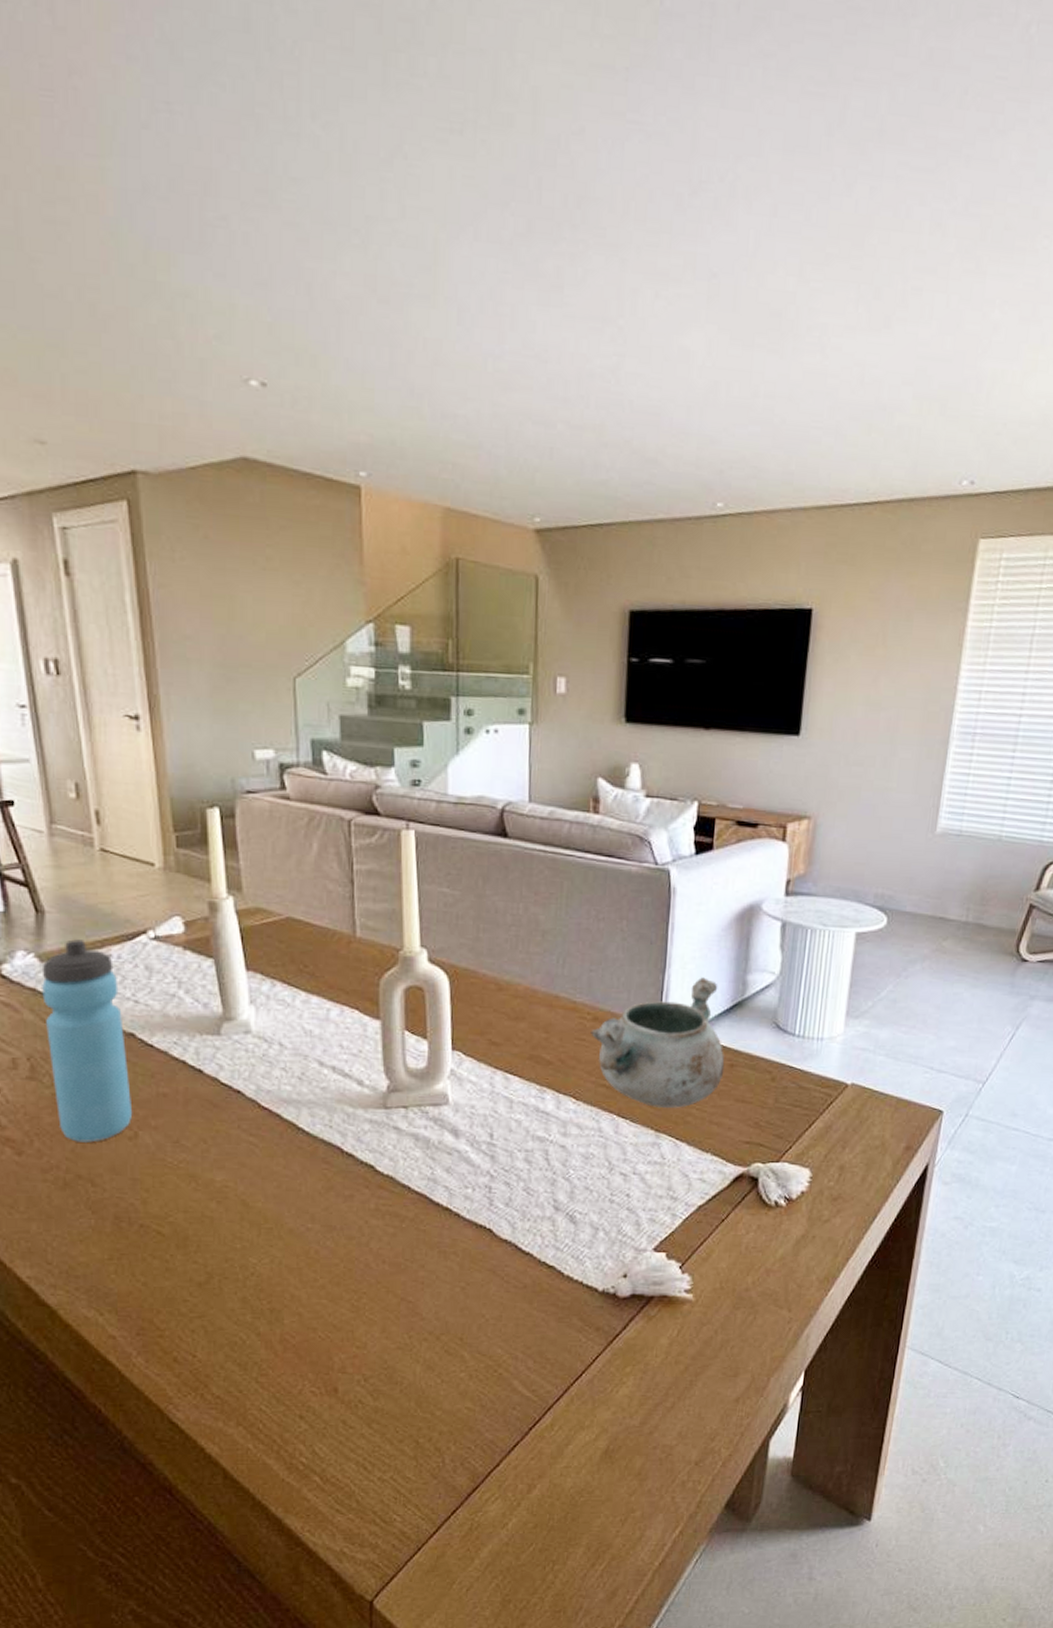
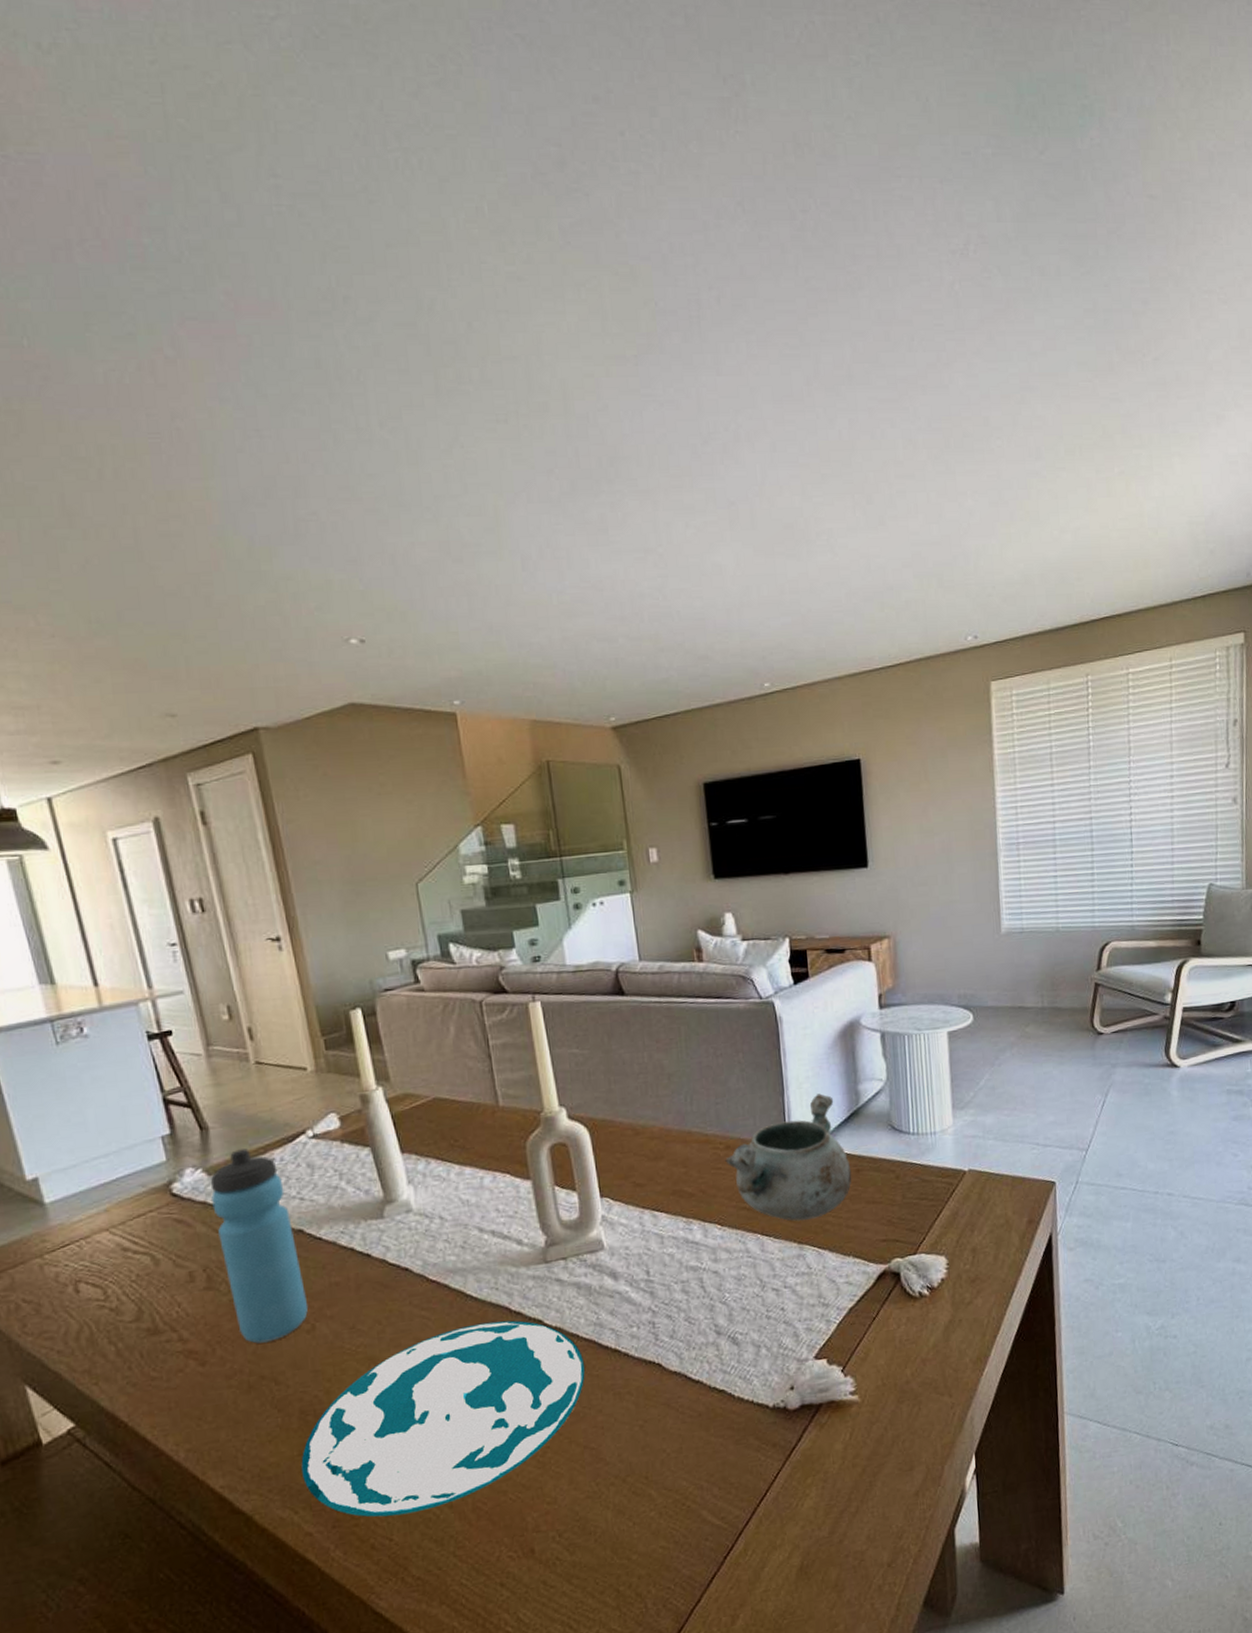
plate: none [111,1158,412,1334] -> present [301,1320,585,1517]

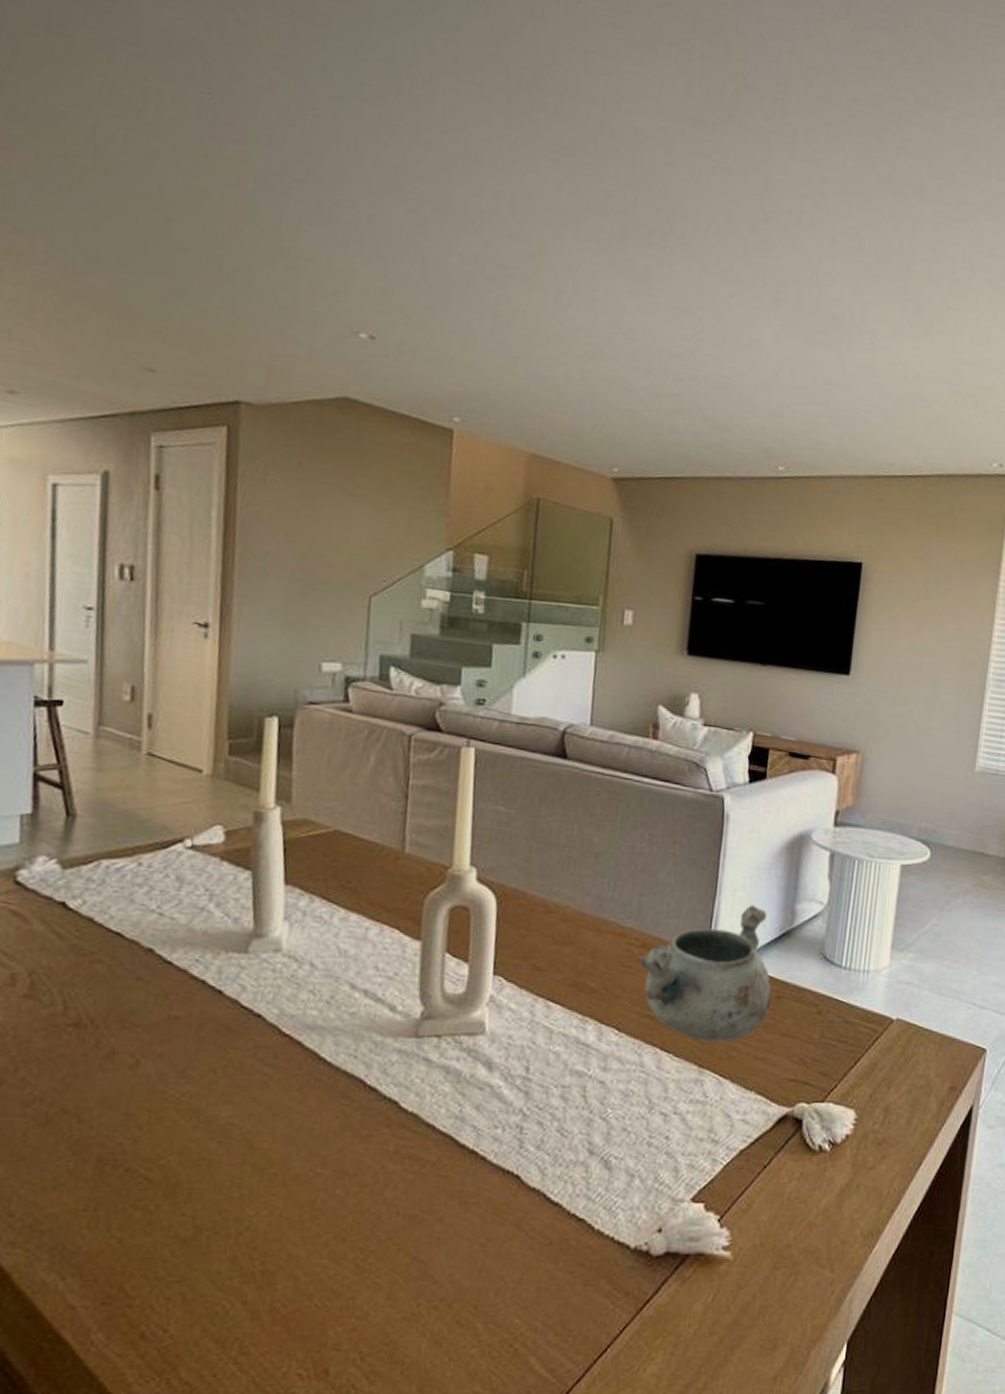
water bottle: present [210,1148,309,1344] -> none [51,845,144,1071]
plate: present [301,1320,585,1517] -> none [81,1092,435,1303]

